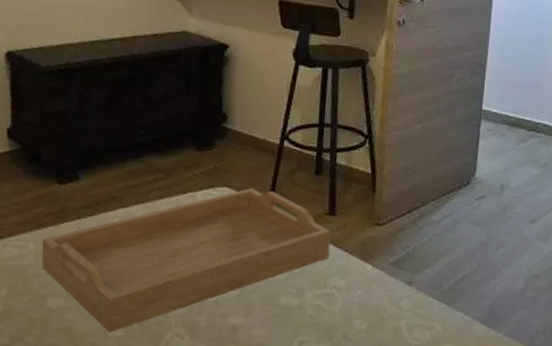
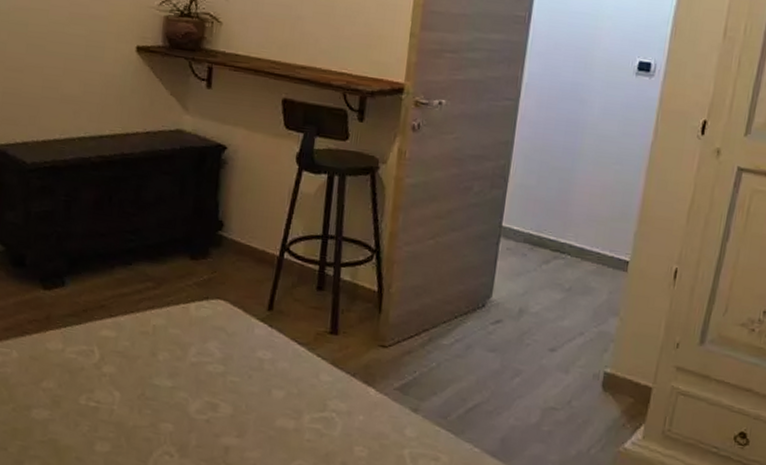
serving tray: present [41,188,331,334] -> none [26,301,333,448]

